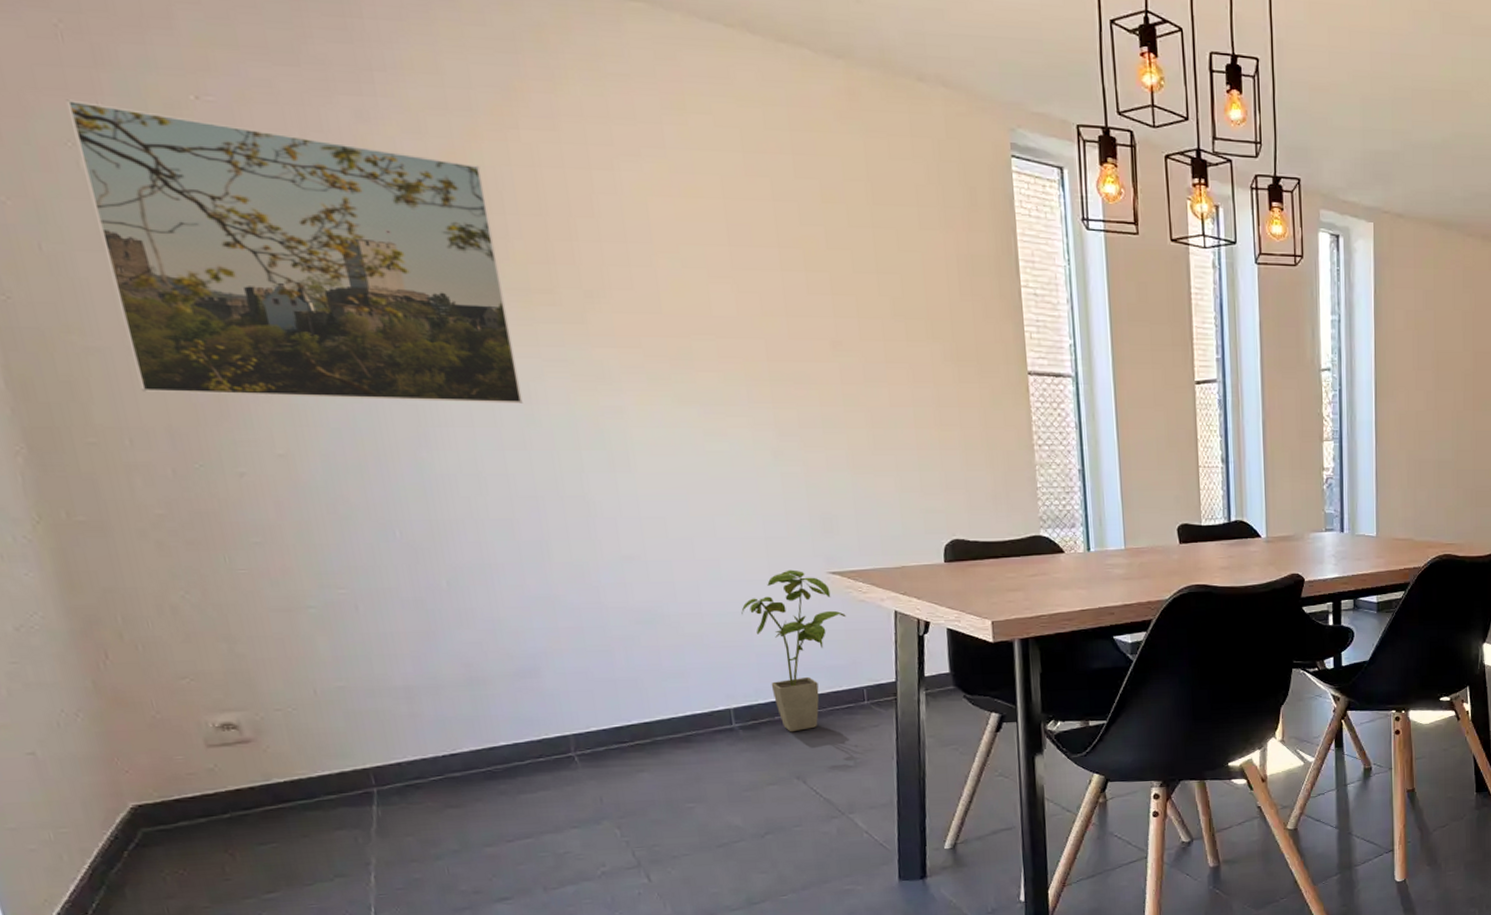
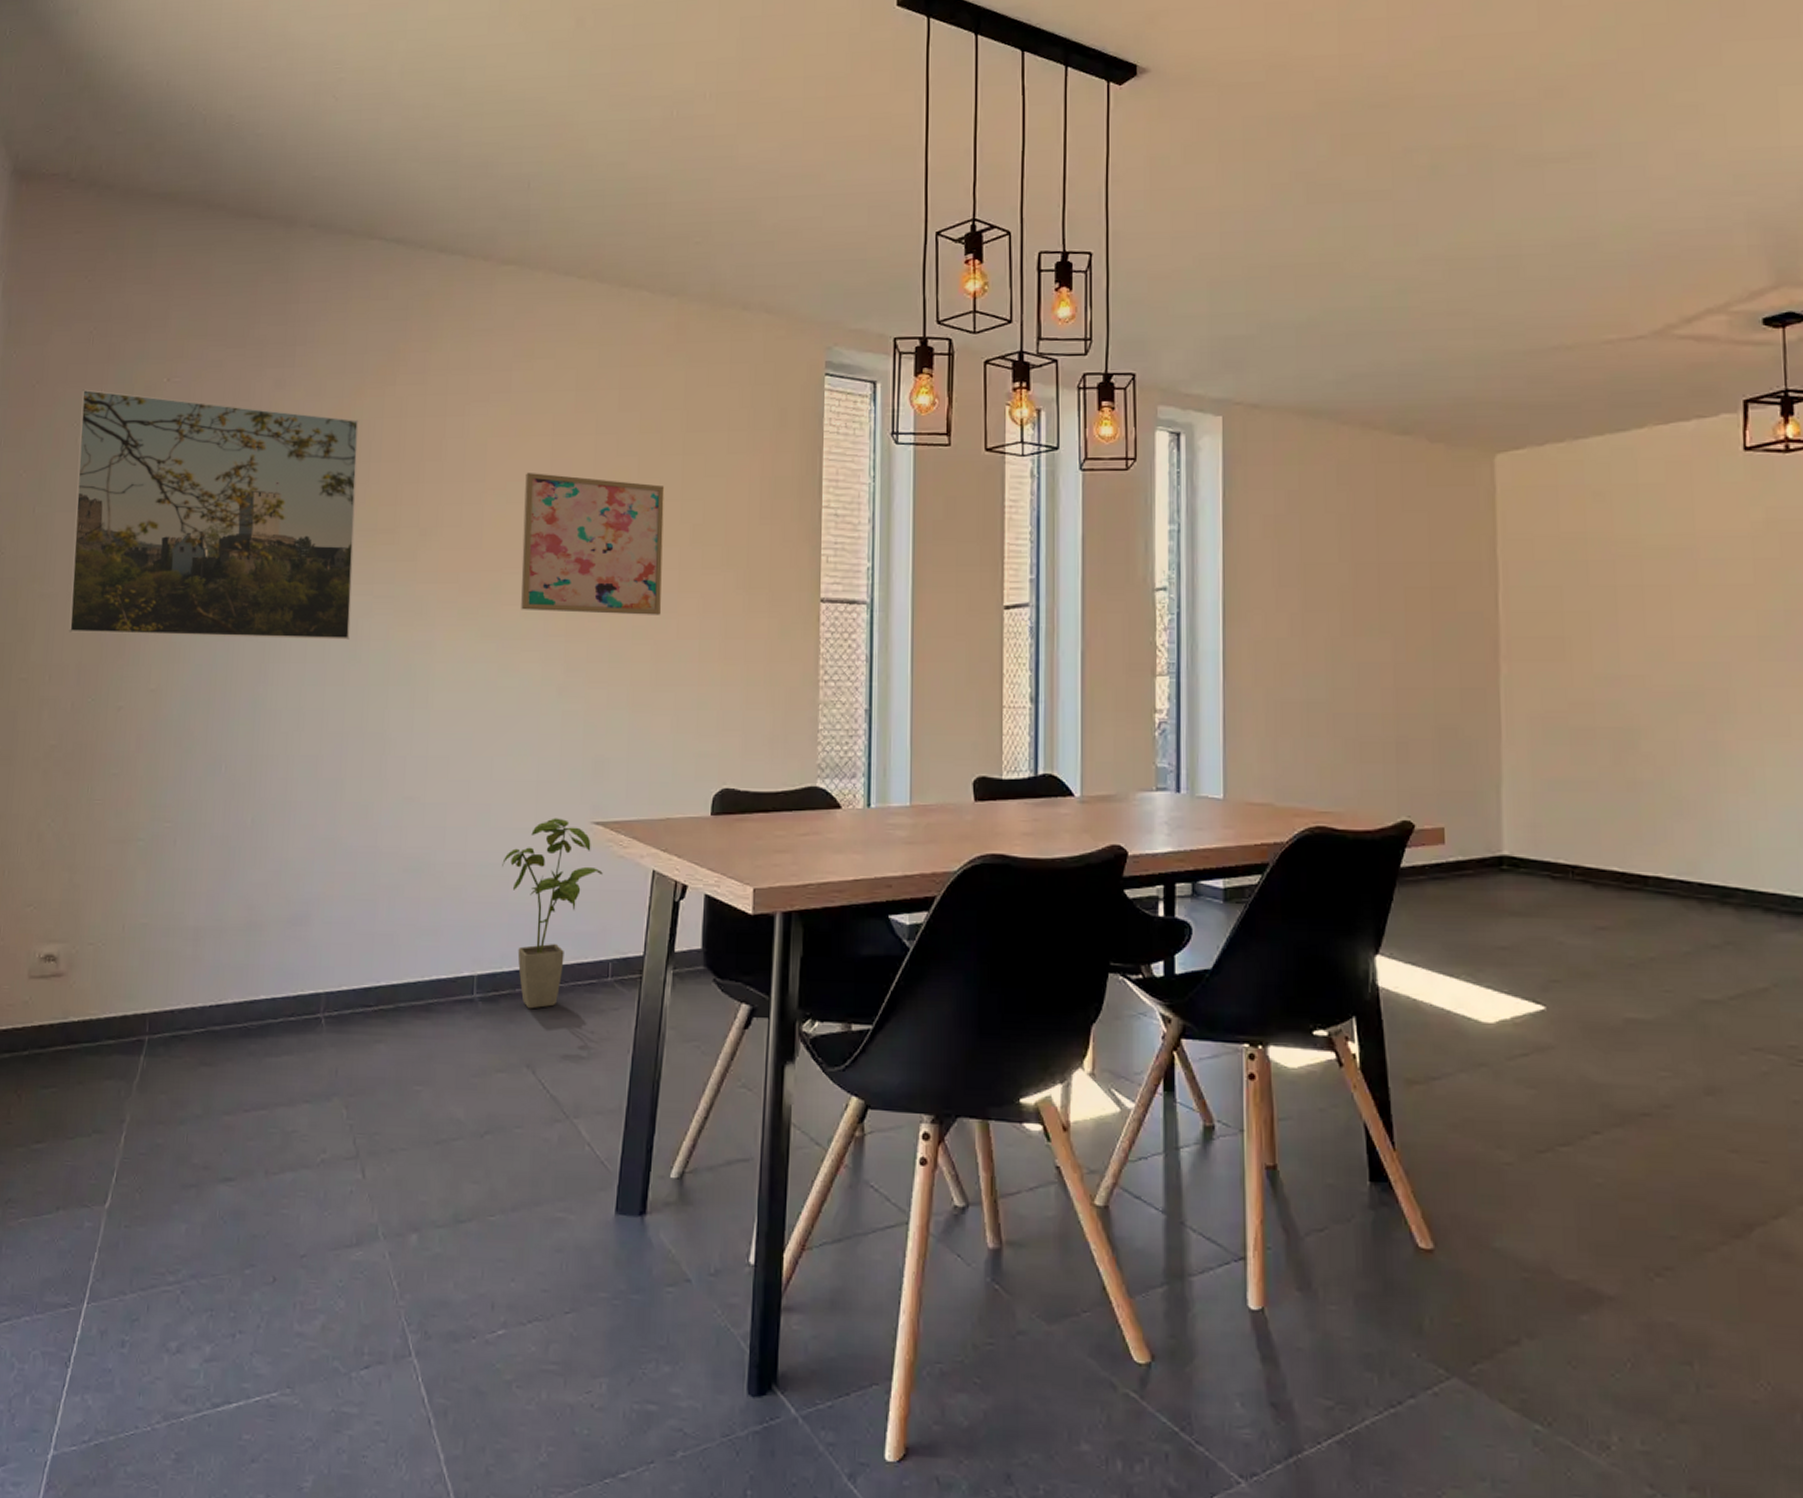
wall art: none [699,237,871,384] -> present [521,473,665,615]

